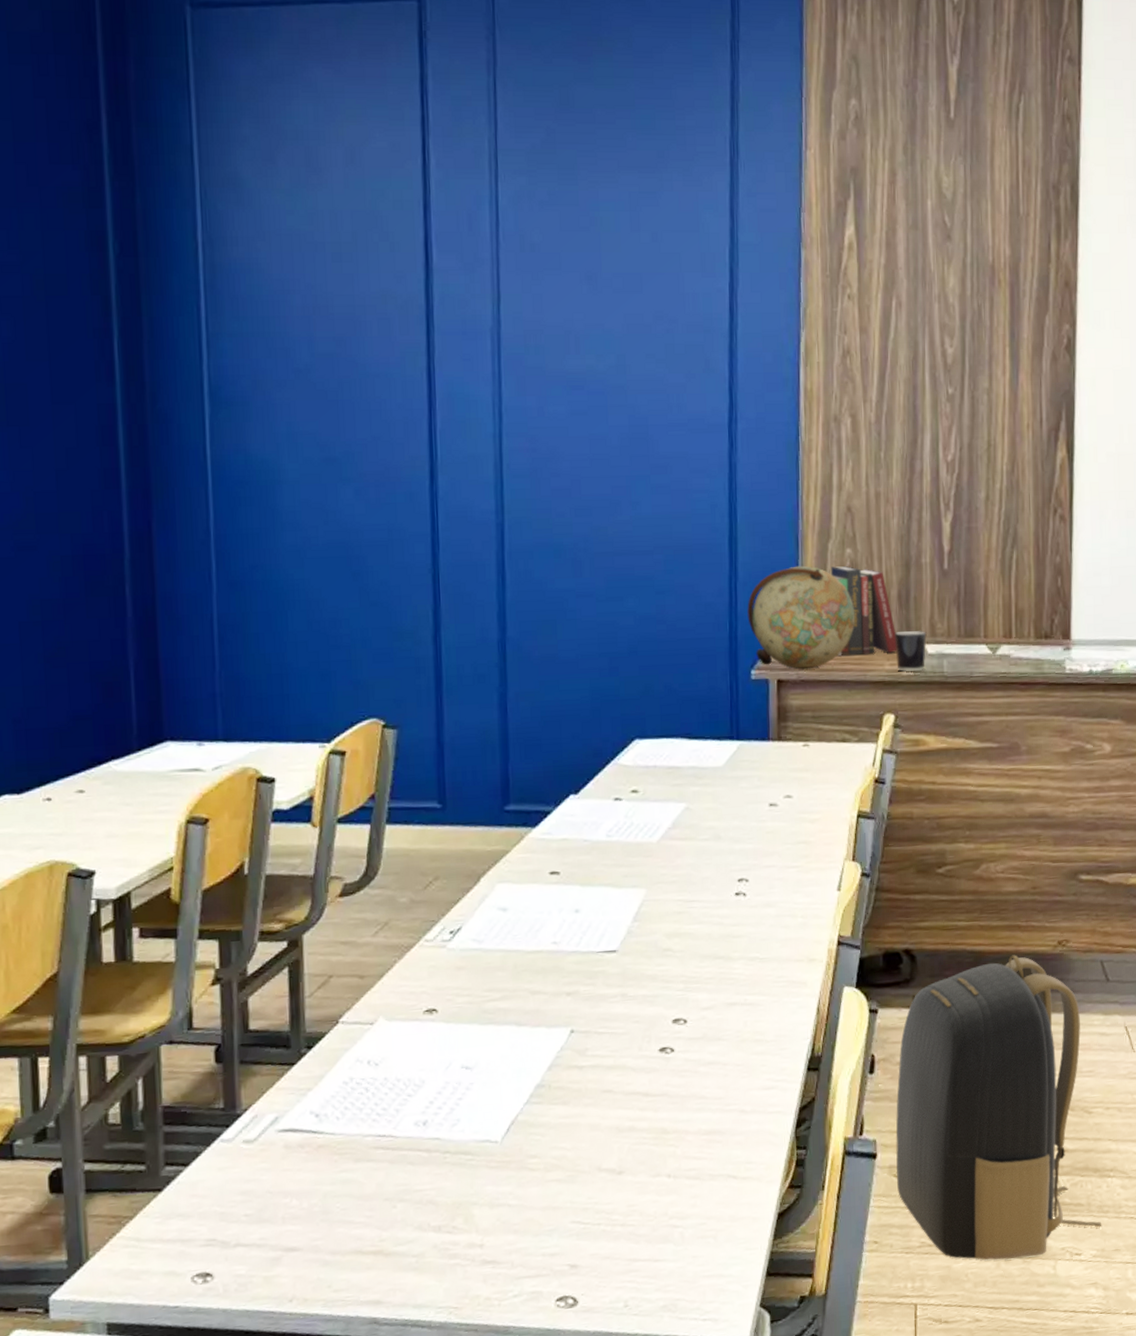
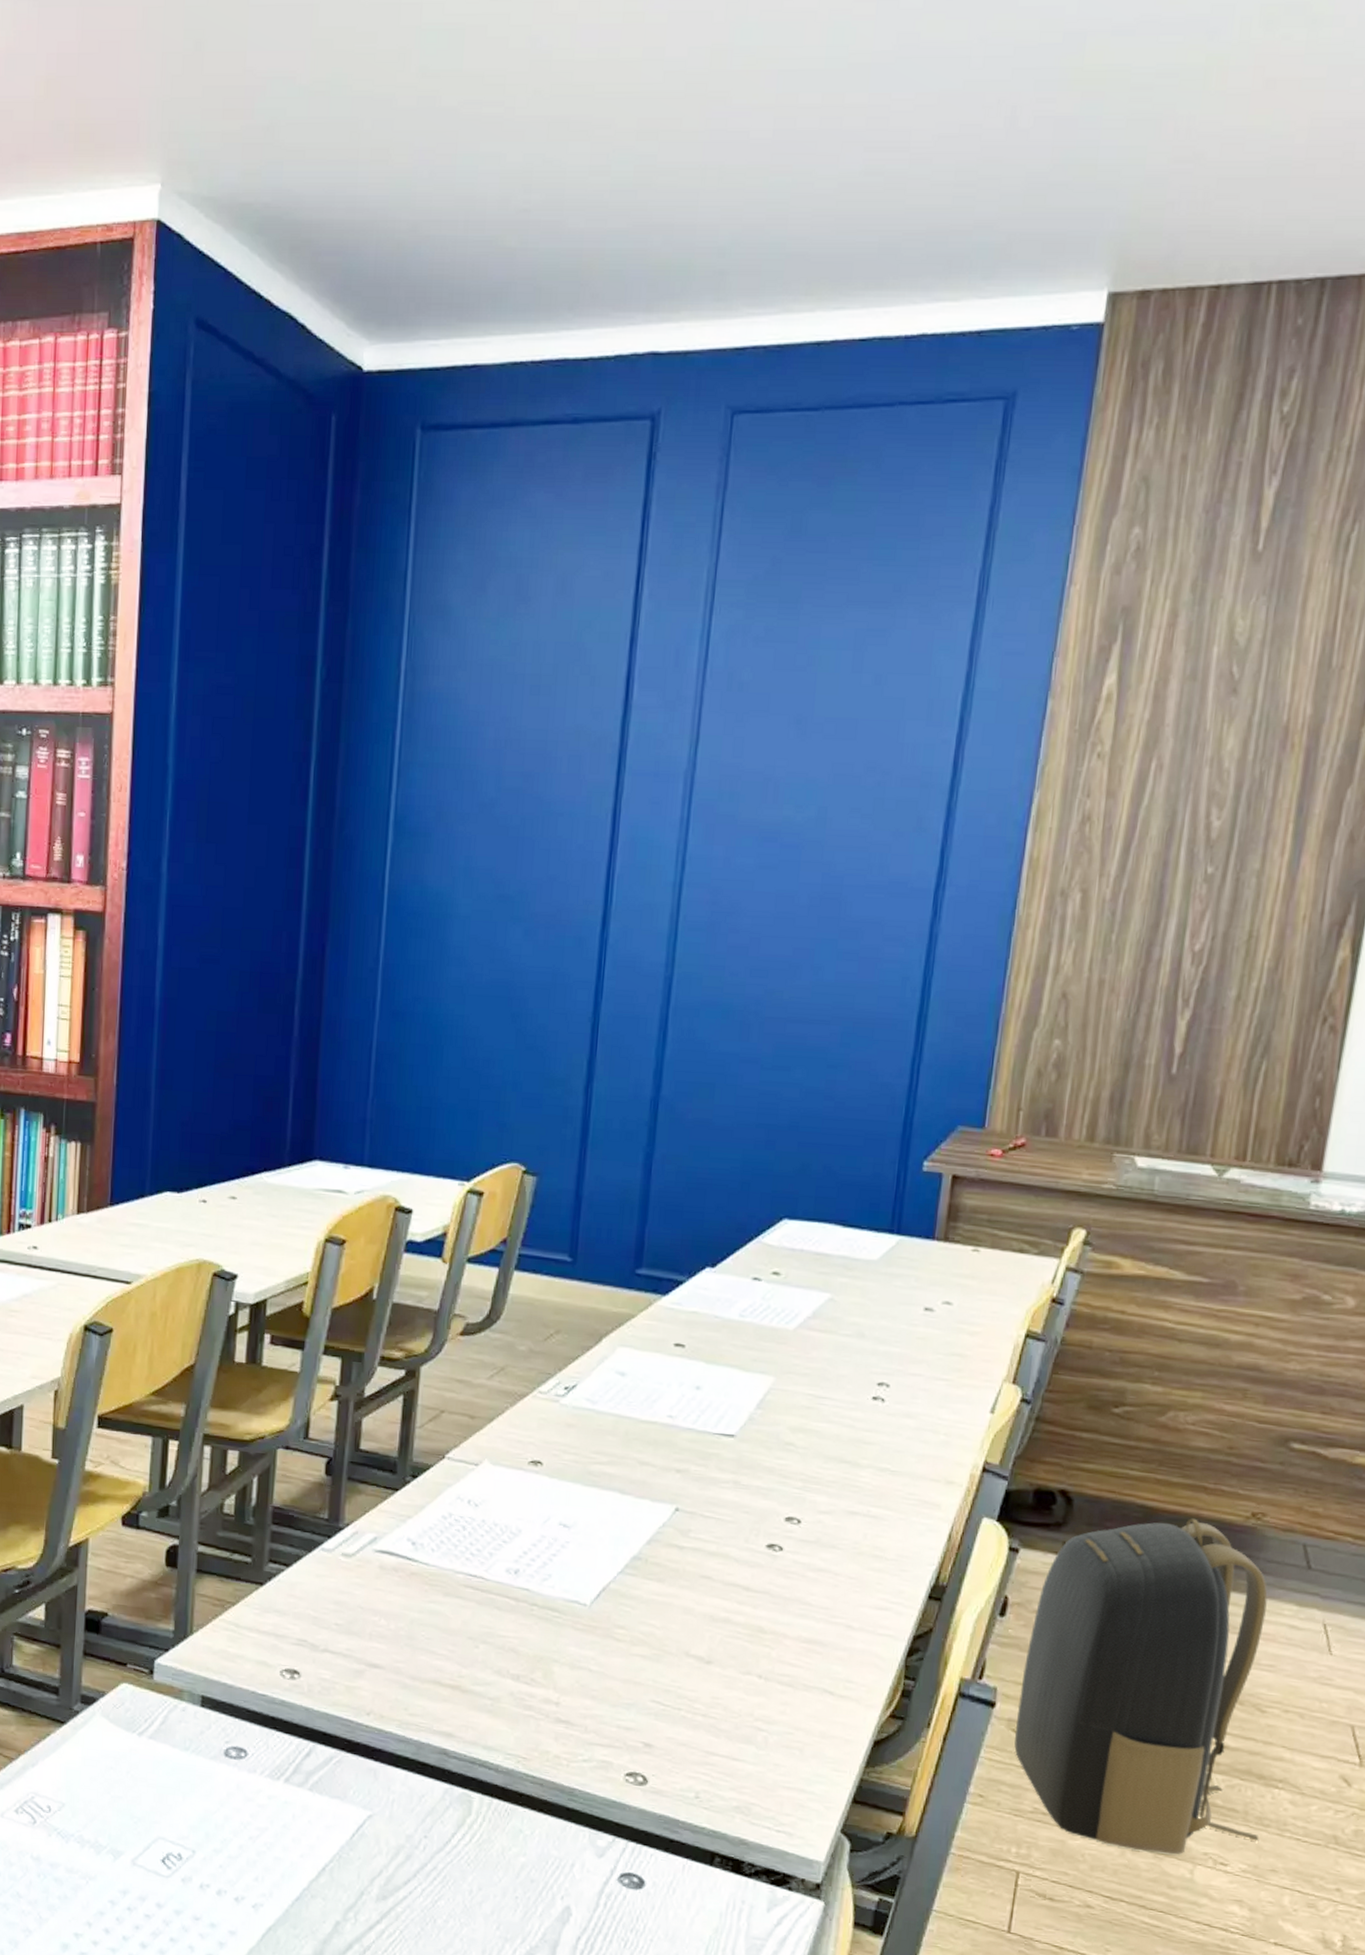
globe: present [747,565,855,670] -> none [927,1053,1055,1168]
books: present [829,566,897,655] -> none [1028,1058,1101,1161]
mug: present [894,630,927,673] -> none [1097,1137,1139,1186]

